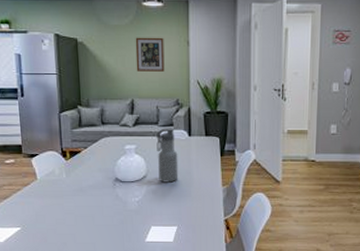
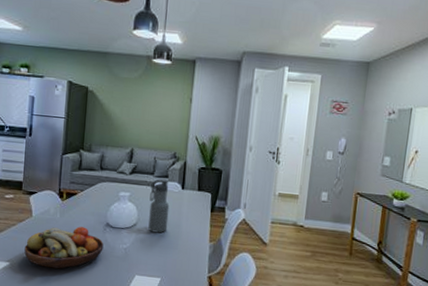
fruit bowl: none [34,184,116,229] -> present [24,226,104,269]
wall art: present [135,37,165,72] -> none [139,90,169,125]

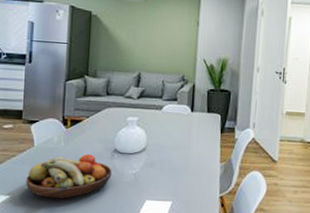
water bottle: present [148,178,170,233] -> none [158,102,179,157]

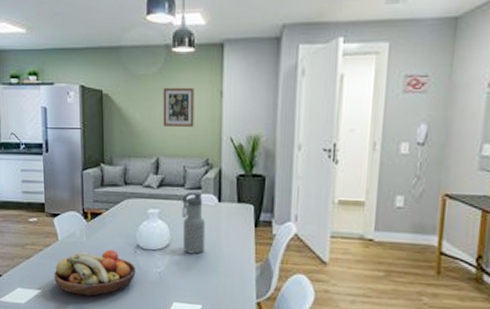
wall art: none [146,14,175,48] -> present [163,87,194,127]
water bottle: none [158,102,179,157] -> present [182,191,206,254]

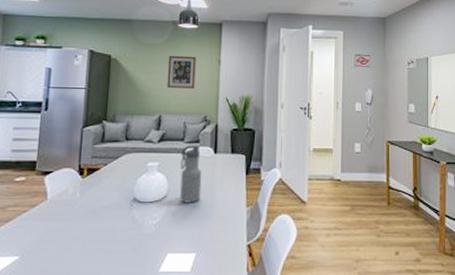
fruit bowl: present [54,250,136,297] -> none [37,205,131,257]

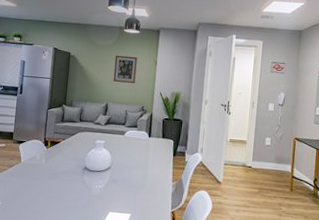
water bottle: present [180,144,202,203] -> none [120,128,138,175]

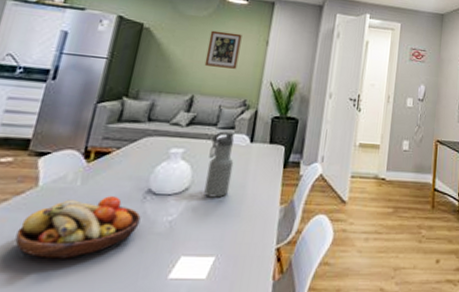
fruit bowl: none [13,170,82,208] -> present [15,196,141,259]
water bottle: none [120,128,138,175] -> present [204,130,235,198]

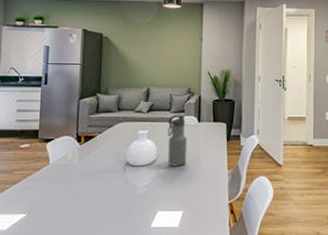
fruit bowl: present [15,196,141,259] -> none [42,169,124,215]
wall art: present [204,30,242,69] -> none [154,33,180,63]

